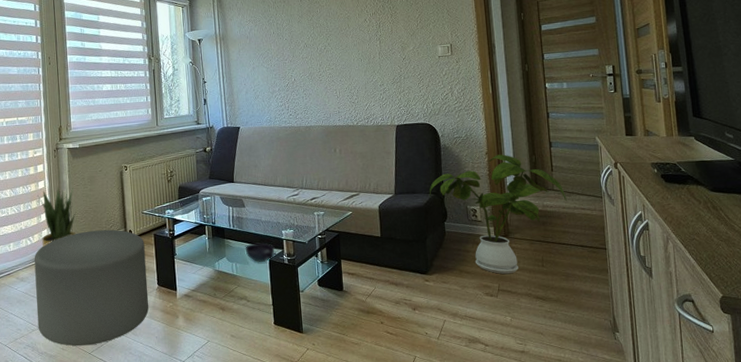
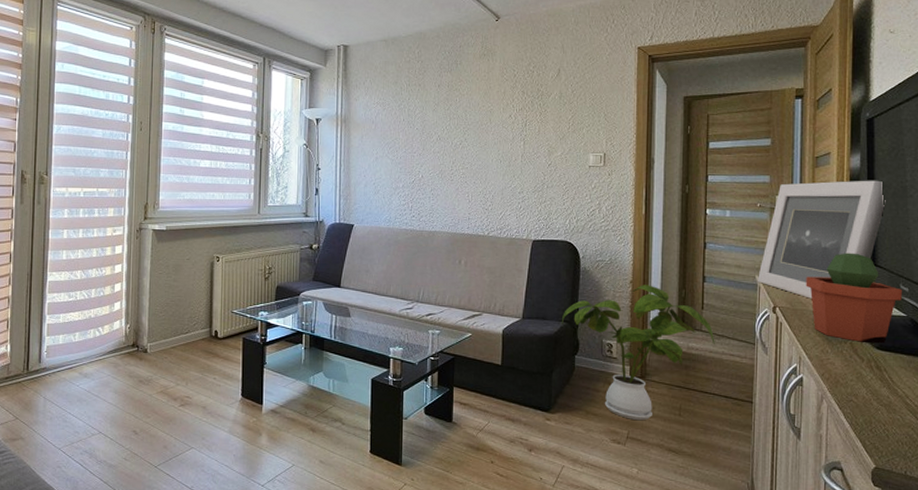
pouf: present [34,229,149,346] -> none [99,327,231,458]
planter: present [38,186,76,247] -> none [113,273,156,340]
bowl: present [245,243,275,262] -> none [345,359,380,381]
picture frame: none [597,43,704,153] -> present [756,180,886,299]
succulent plant: none [640,109,728,188] -> present [806,252,902,344]

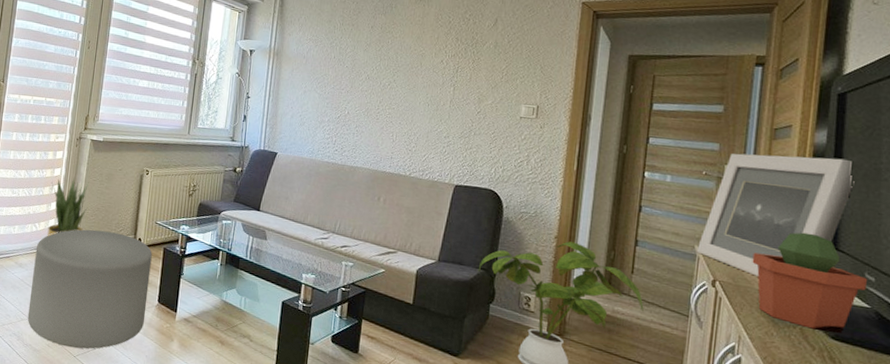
pouf: none [99,327,231,458] -> present [27,229,152,349]
planter: none [113,273,156,340] -> present [47,178,90,236]

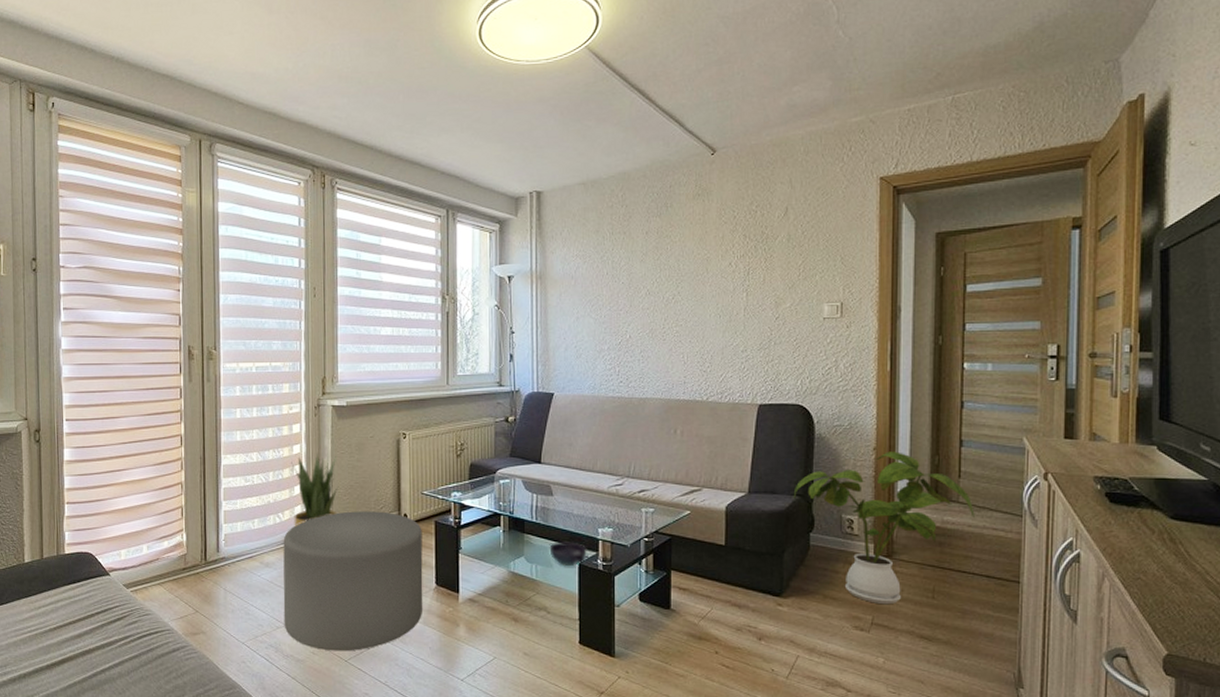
bowl: none [258,280,291,303] -> present [549,542,587,566]
picture frame: present [695,153,855,277] -> none [1024,322,1183,463]
succulent plant: present [752,232,867,334] -> none [1084,408,1202,513]

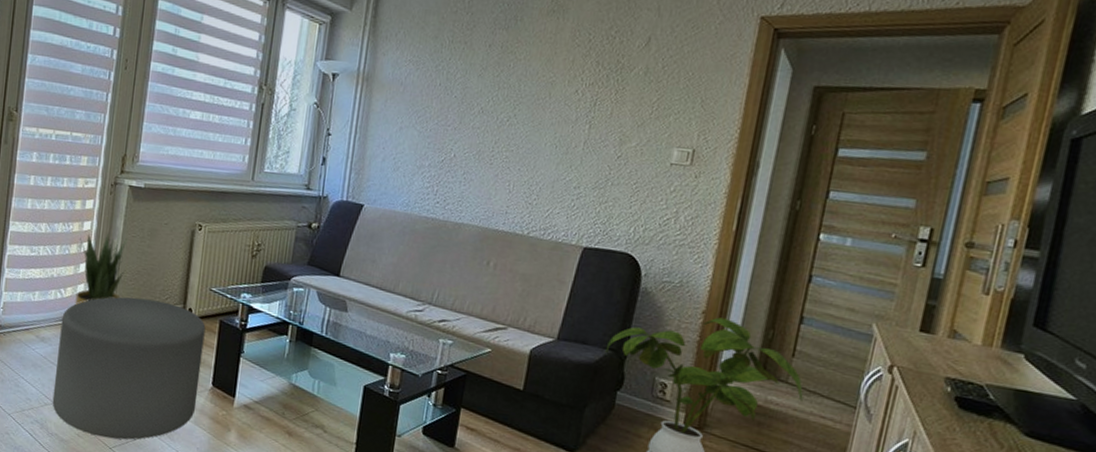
bowl: present [549,542,587,566] -> none [335,360,375,388]

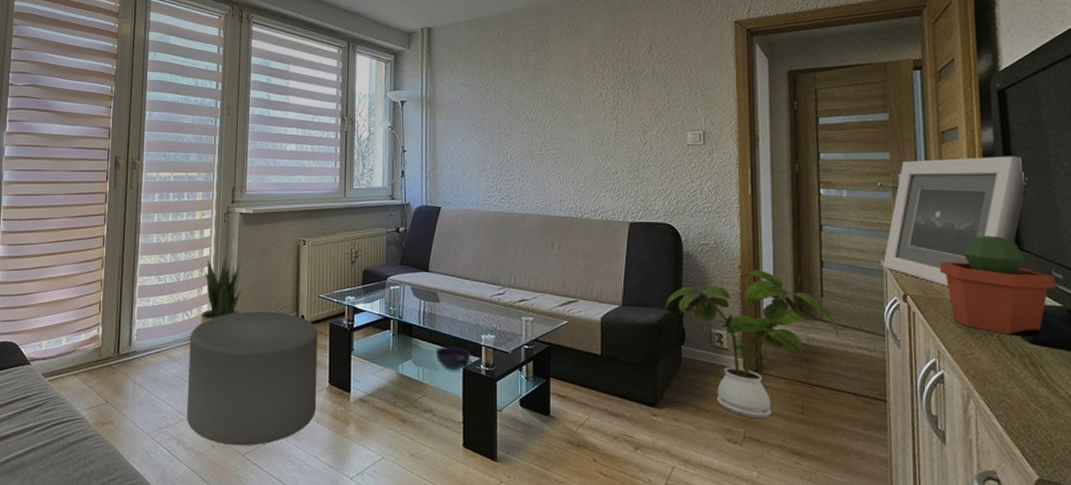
bowl: none [335,360,375,388] -> present [435,346,471,370]
picture frame: none [872,211,1078,362] -> present [882,156,1027,286]
succulent plant: none [940,309,1077,430] -> present [939,235,1055,337]

